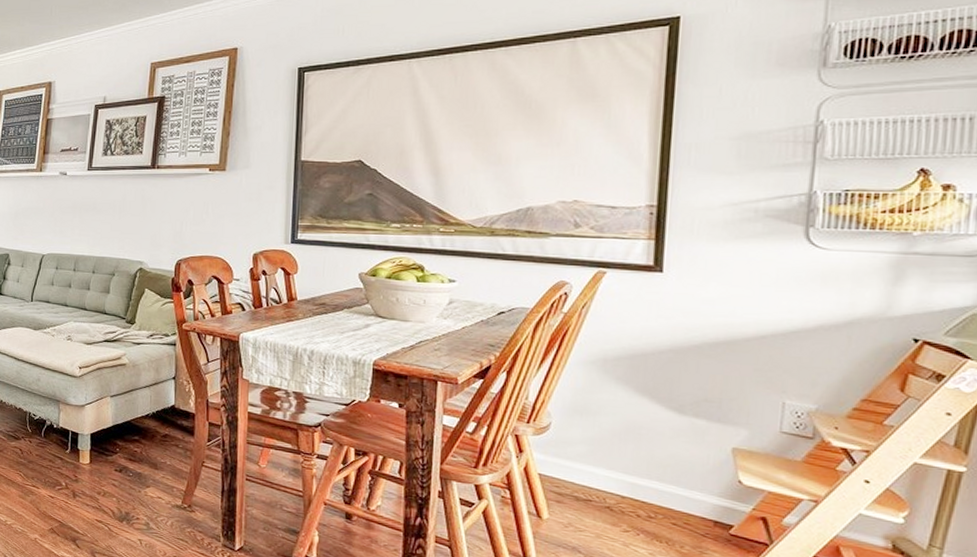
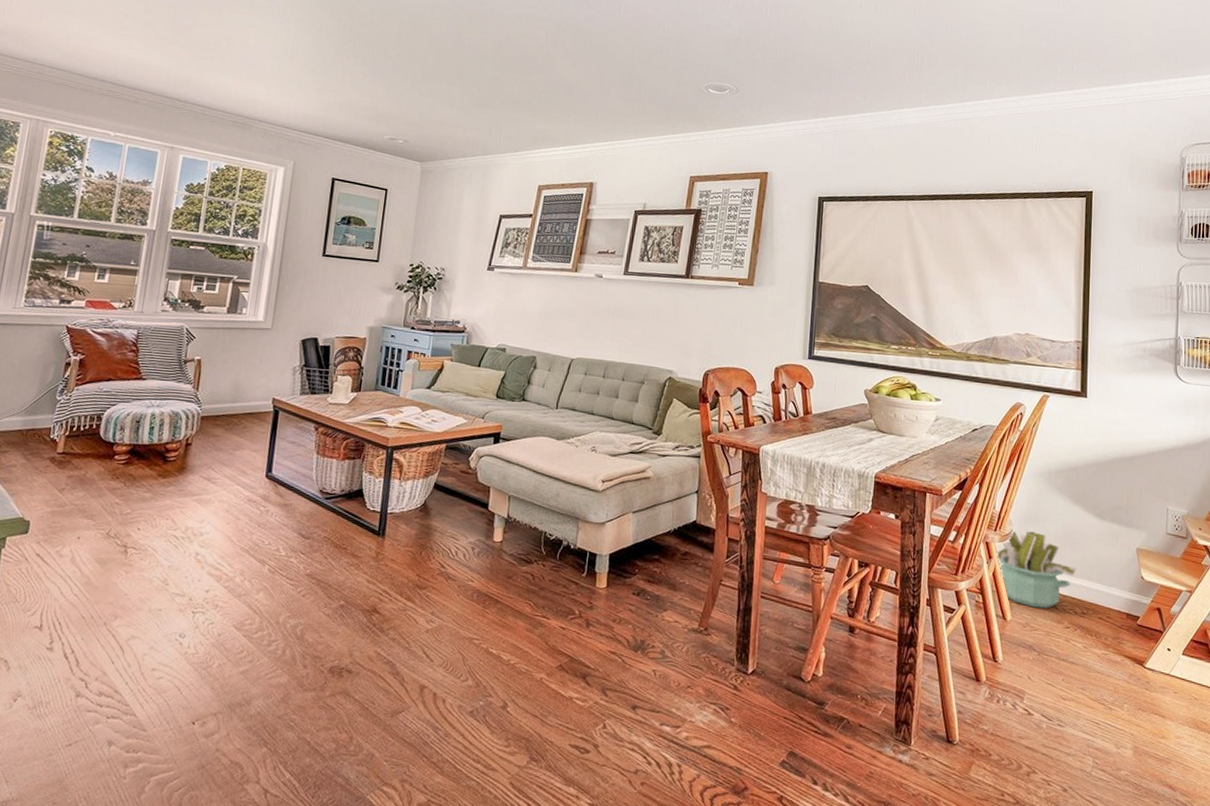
decorative plant: none [528,423,641,509] -> present [996,530,1077,608]

